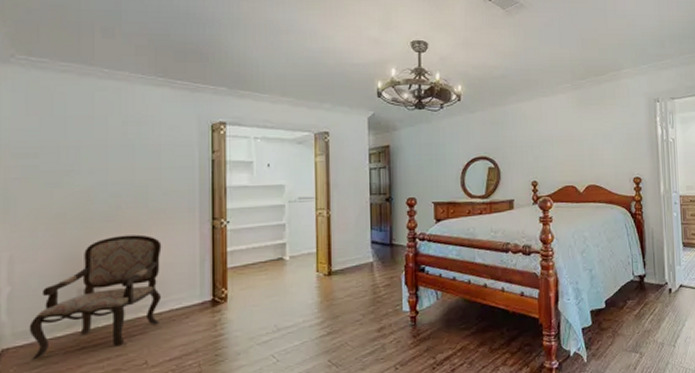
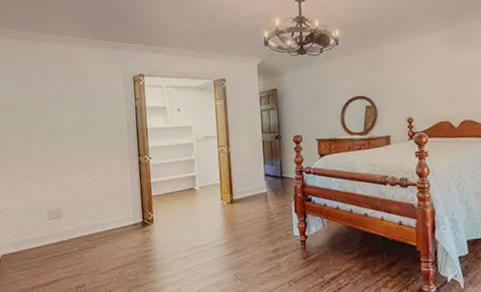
armchair: present [29,234,162,360] -> none [17,168,106,264]

